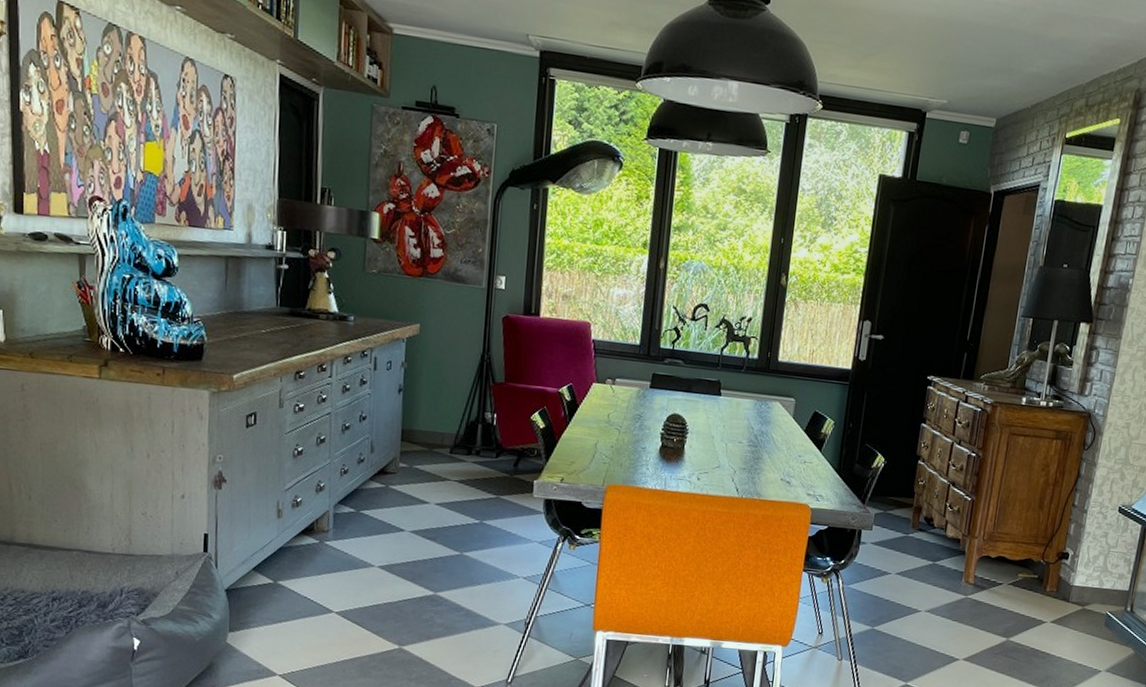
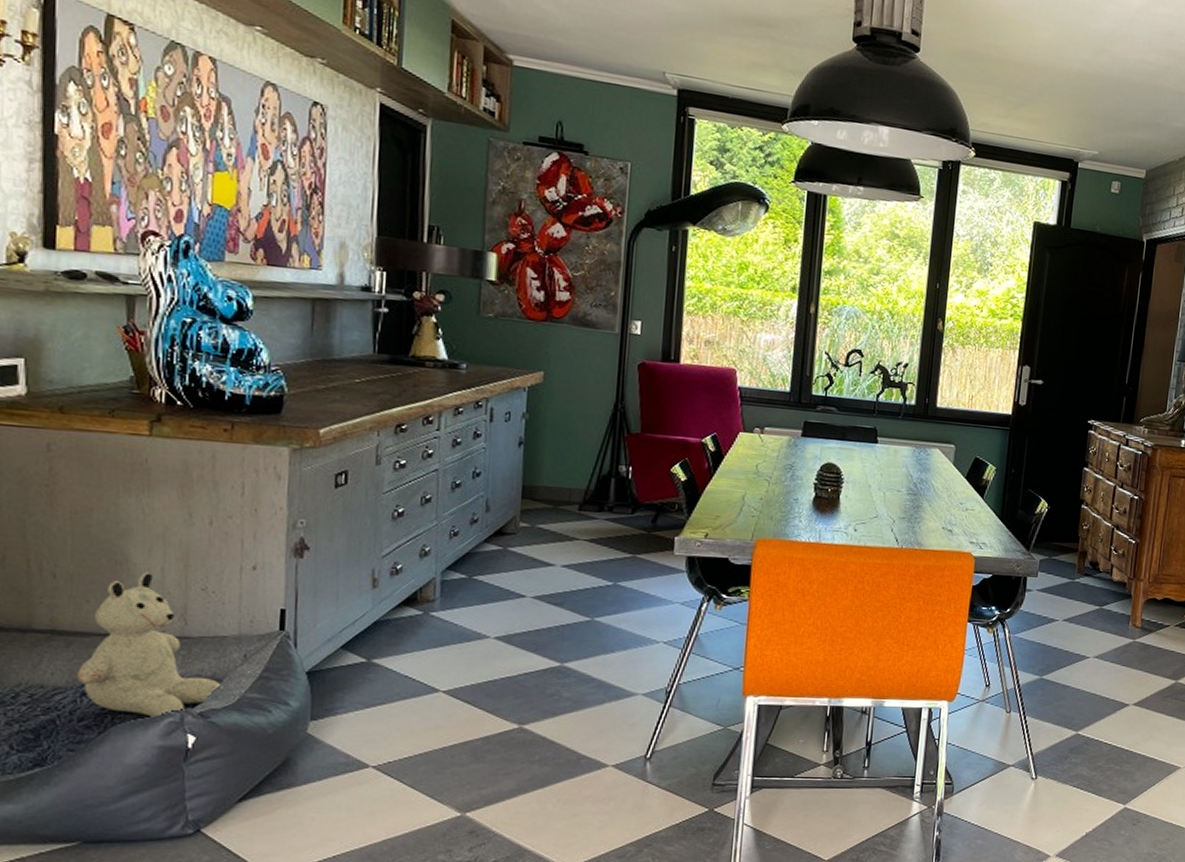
stuffed animal: none [49,497,160,624] -> present [77,572,223,719]

